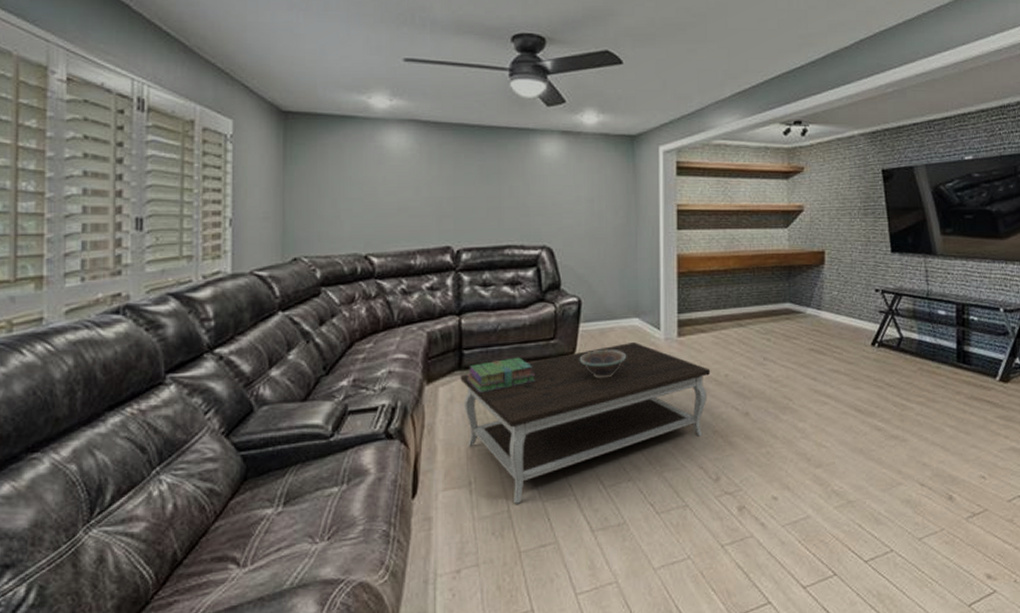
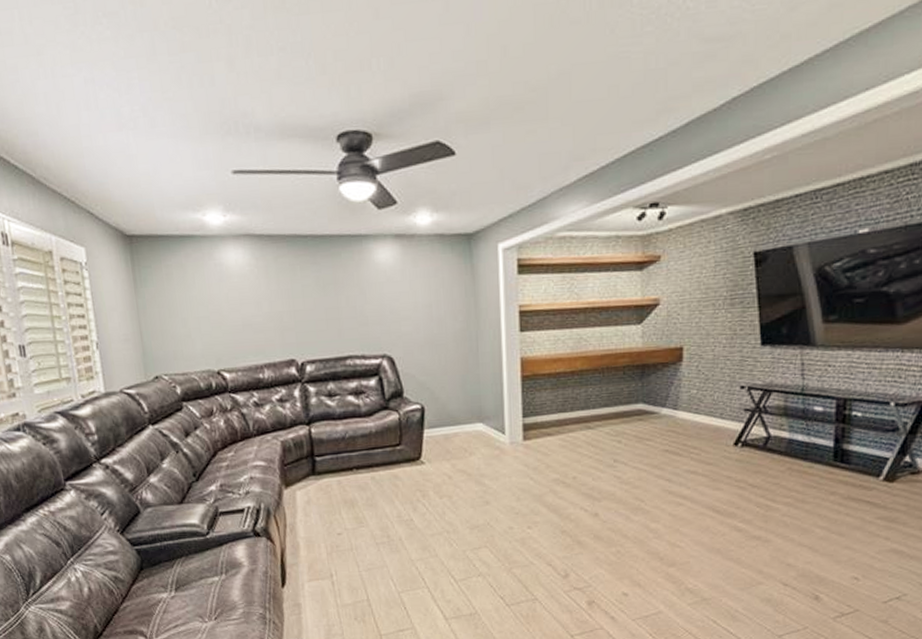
coffee table: present [460,342,711,504] -> none [315,447,558,594]
stack of books: present [467,357,535,393] -> none [321,463,384,496]
decorative bowl: present [579,349,626,379] -> none [425,453,471,482]

